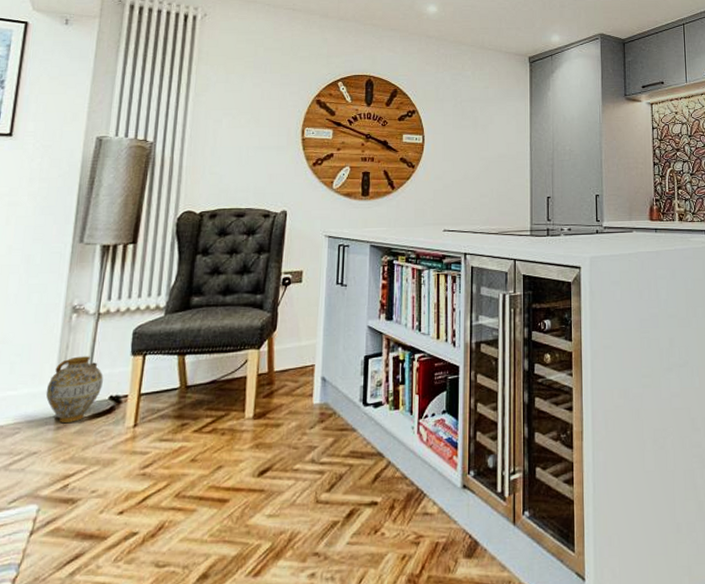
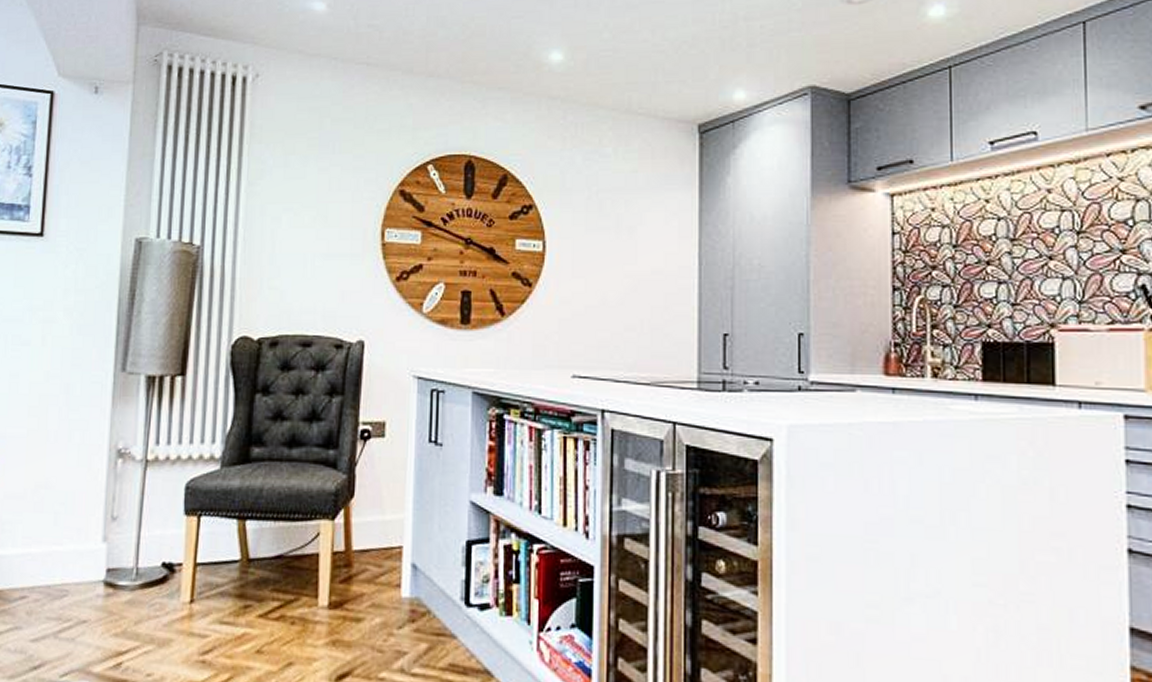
ceramic jug: present [46,356,103,424] -> none [93,511,154,591]

